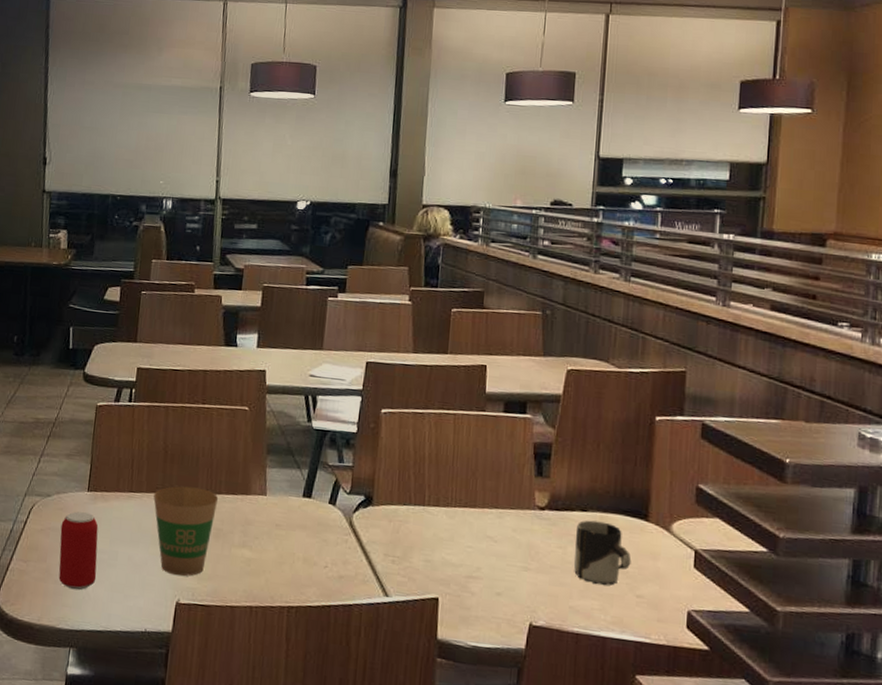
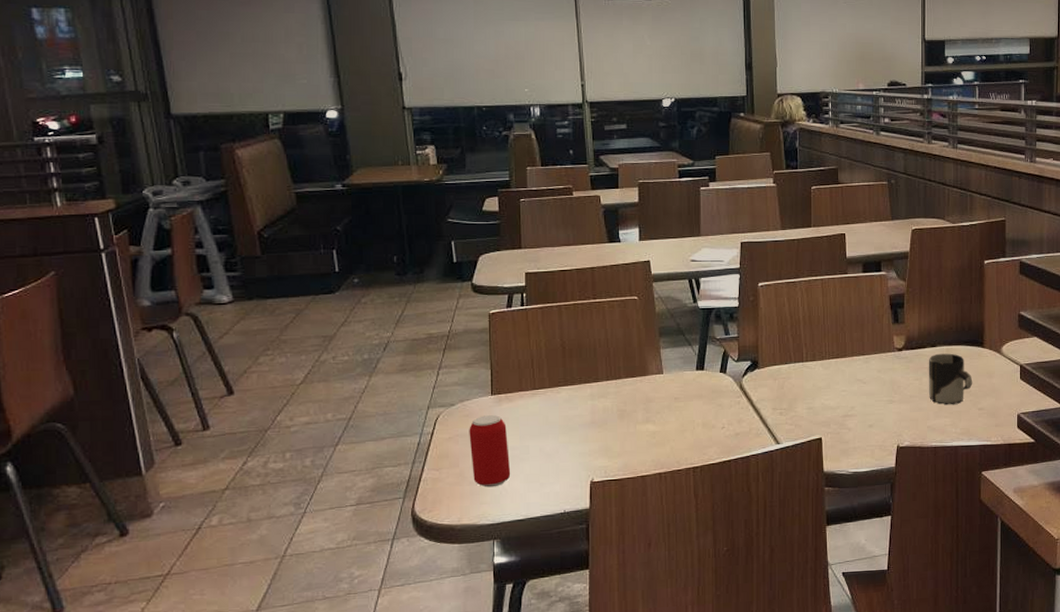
paper cup: present [153,486,219,576] -> none [557,376,619,458]

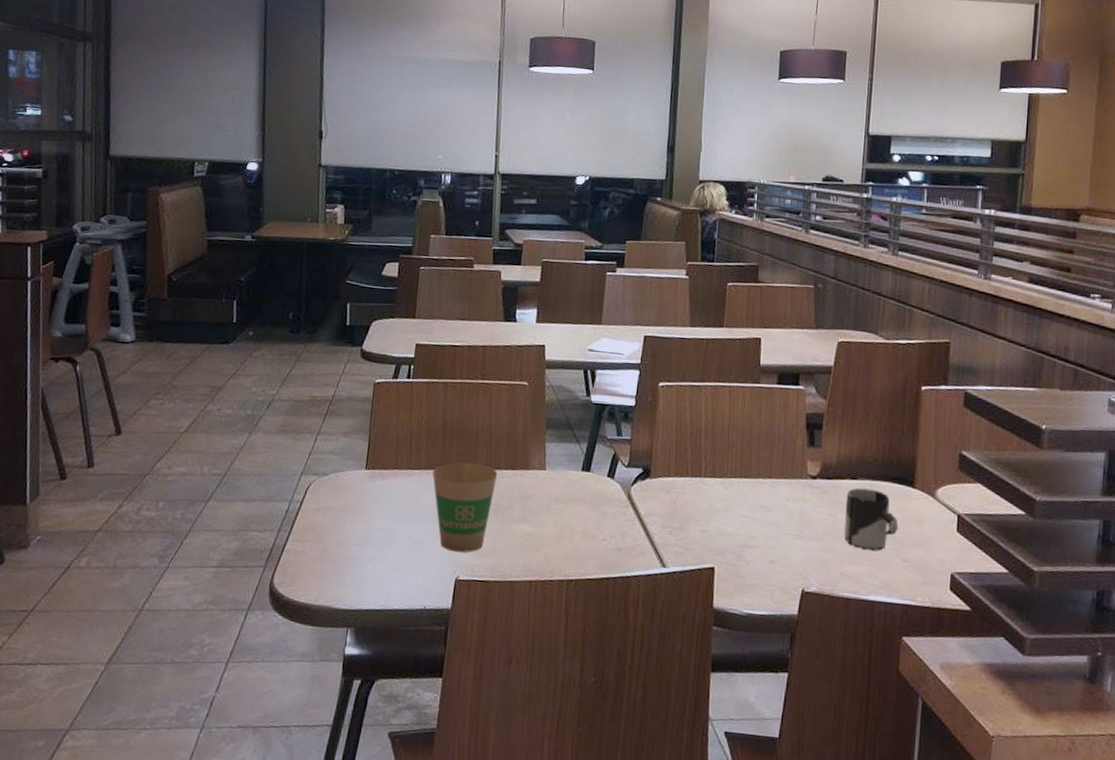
beverage can: present [469,415,511,488] -> none [336,490,377,570]
paper cup: none [557,376,619,458] -> present [432,462,498,553]

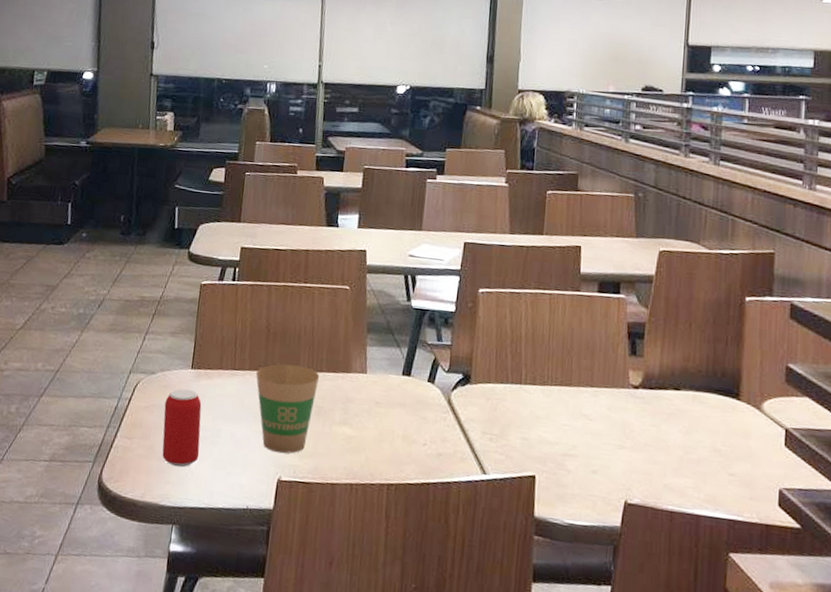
beverage can: none [336,490,377,570] -> present [162,389,202,468]
cup: present [843,488,899,551] -> none [667,398,724,464]

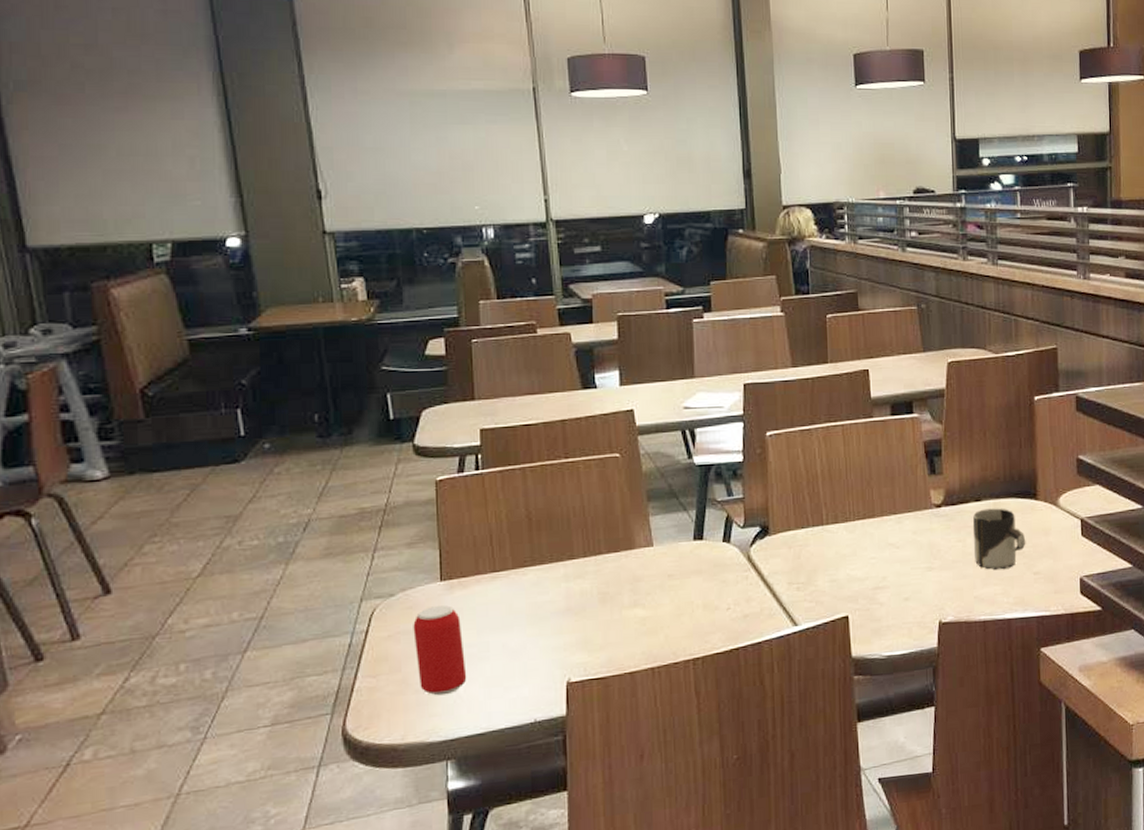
paper cup: present [256,364,320,454] -> none [523,552,600,654]
cup: none [667,398,724,464] -> present [972,508,1026,570]

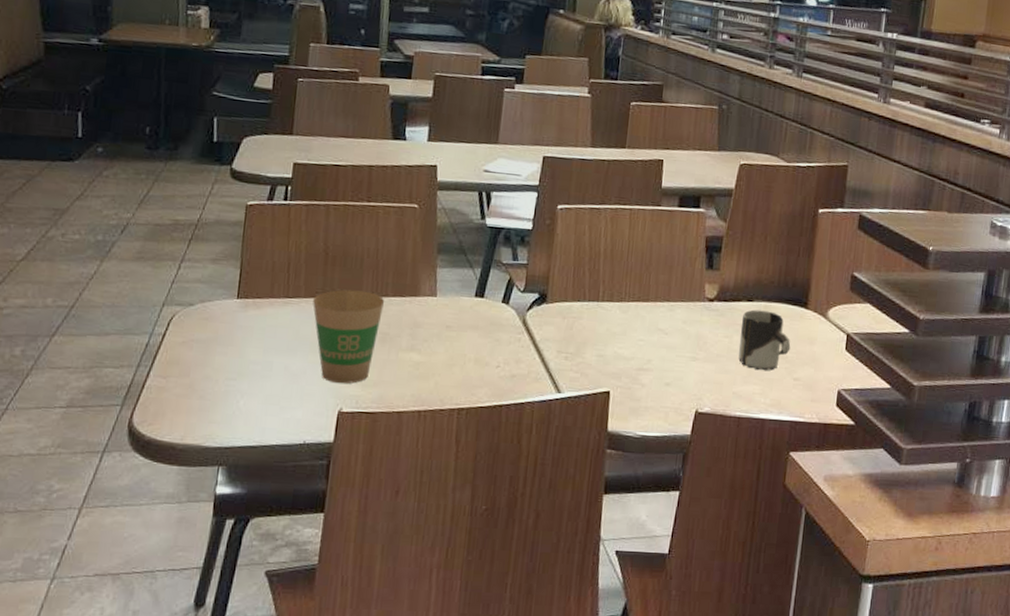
beverage can: present [413,605,467,696] -> none [204,321,250,405]
paper cup: none [523,552,600,654] -> present [313,289,385,384]

